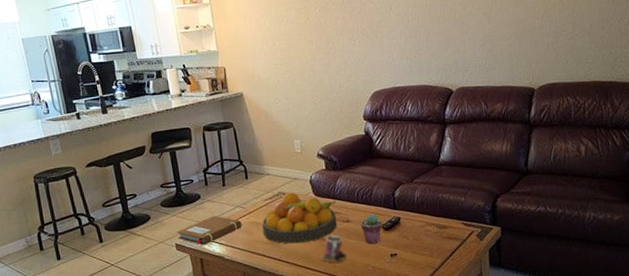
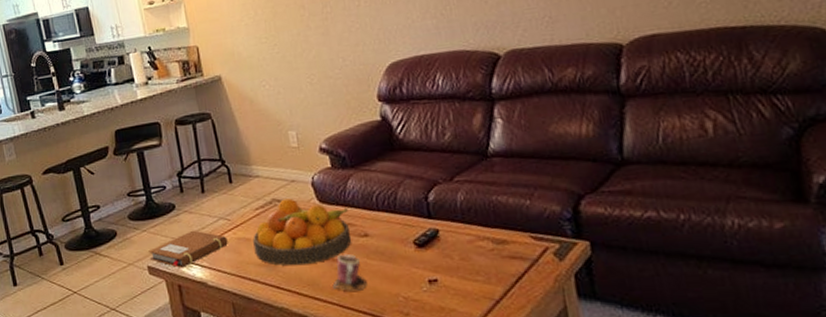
potted succulent: present [360,214,383,244] -> none [383,225,415,267]

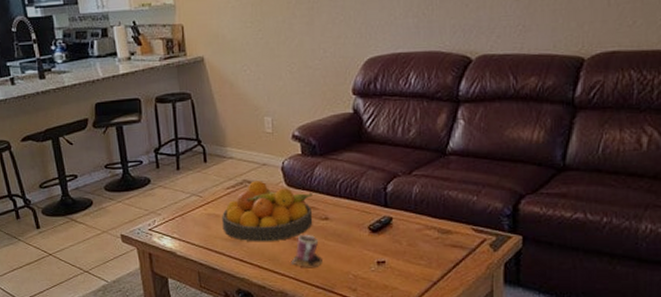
notebook: present [148,230,228,268] -> none [122,204,198,238]

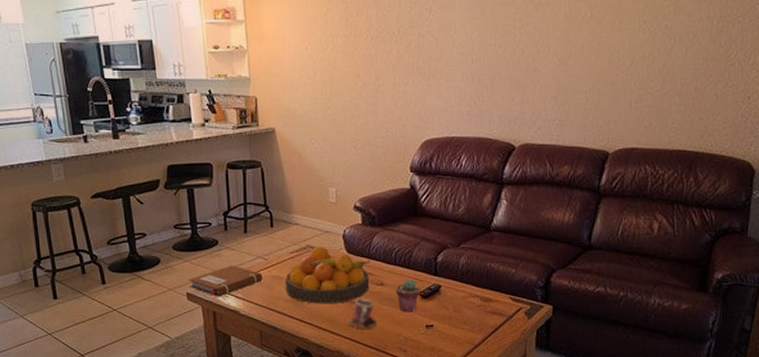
notebook: none [122,204,198,238] -> present [189,265,263,297]
potted succulent: none [341,211,369,248] -> present [395,279,420,312]

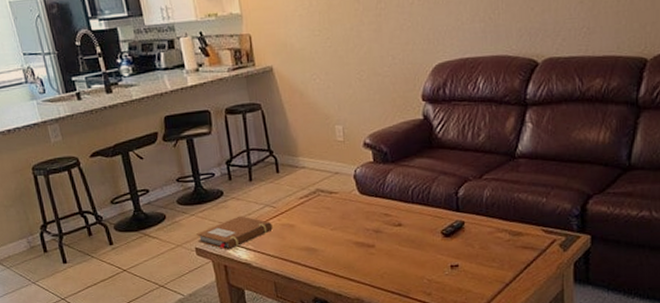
fruit bowl: present [285,246,370,304] -> none [296,189,386,251]
mug: present [348,299,377,329] -> none [366,242,397,274]
potted succulent: present [395,279,420,312] -> none [414,217,442,253]

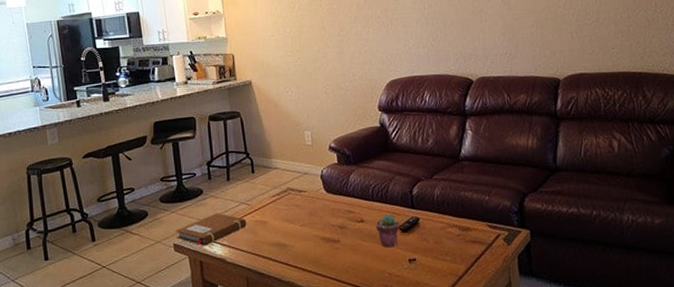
potted succulent: none [414,217,442,253] -> present [375,213,400,248]

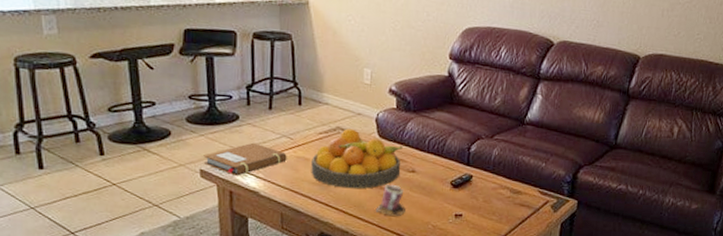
fruit bowl: none [268,188,349,246] -> present [311,129,403,189]
mug: none [332,237,360,268] -> present [375,185,406,216]
potted succulent: present [375,213,400,248] -> none [426,167,452,201]

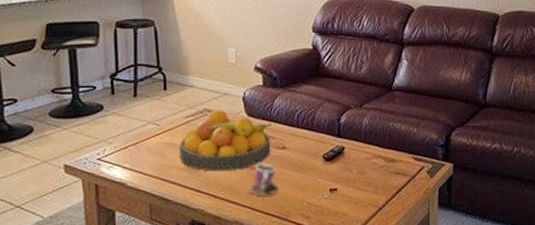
notebook: present [203,142,287,176] -> none [67,132,154,168]

